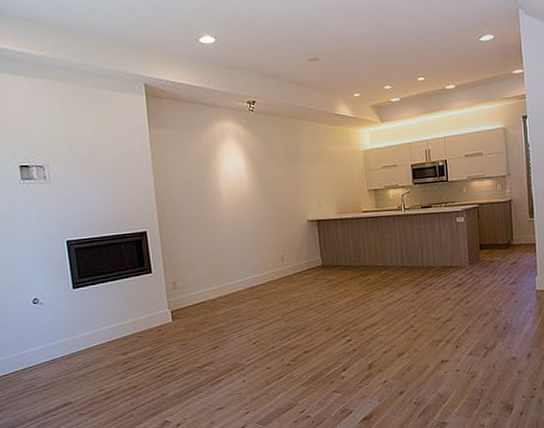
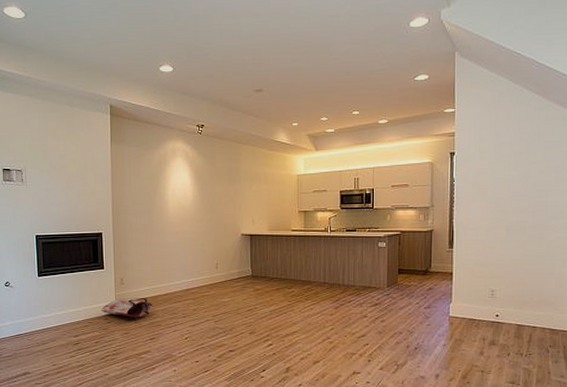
bag: none [152,302,213,329] -> present [101,298,153,320]

